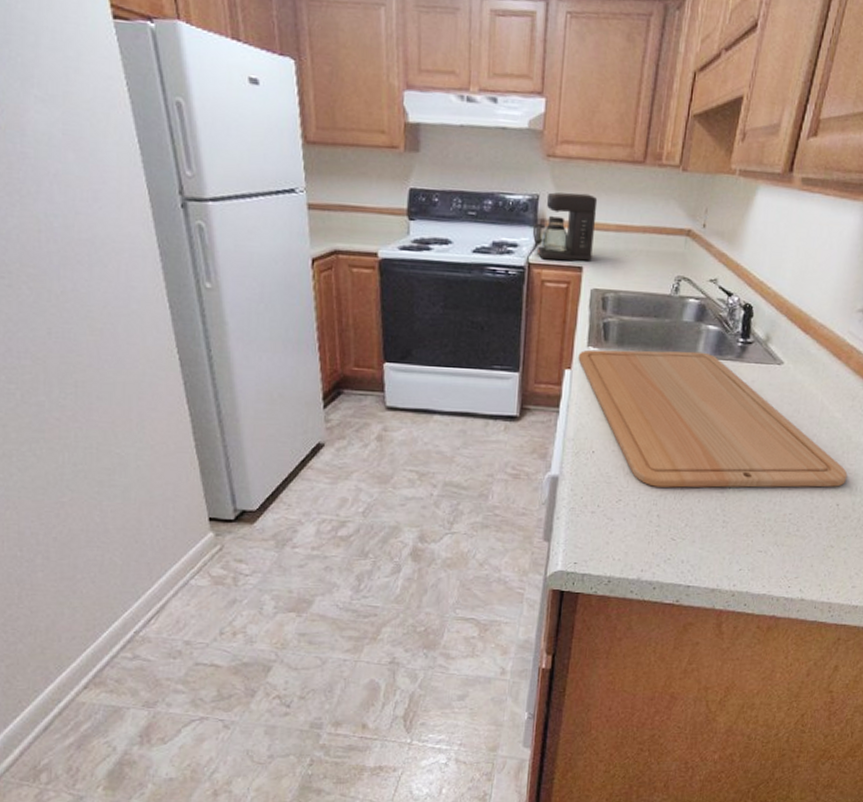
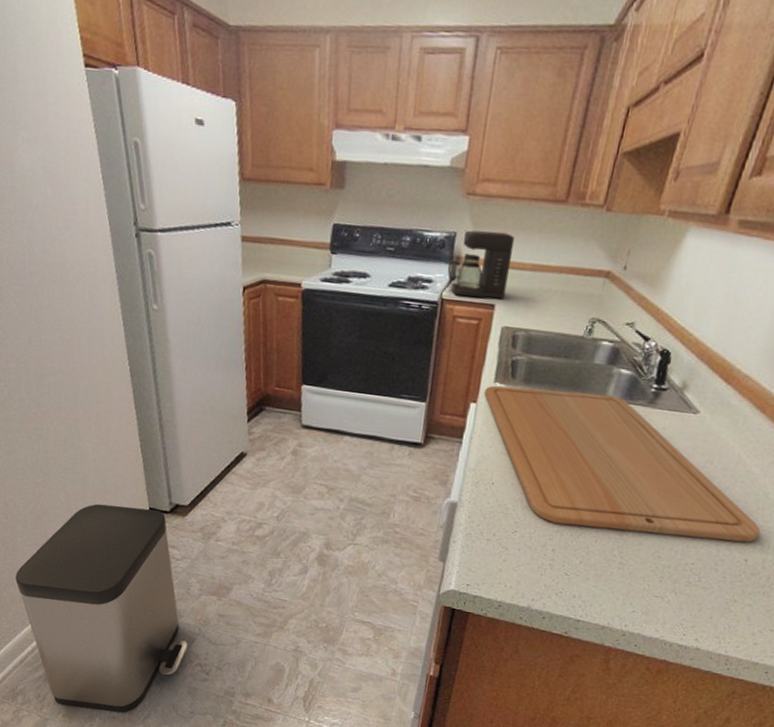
pedal bin: none [35,519,264,776] -> present [15,503,189,713]

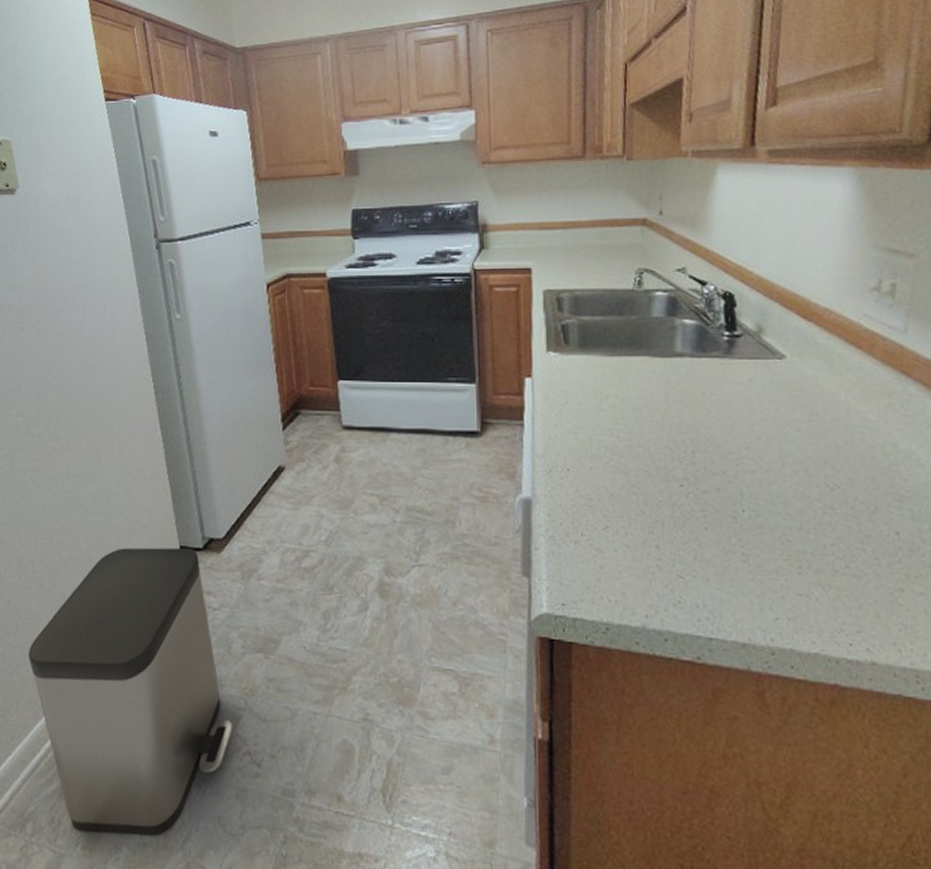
coffee maker: present [447,230,515,299] -> none [474,194,540,264]
chopping board: present [484,385,761,543] -> none [538,350,903,512]

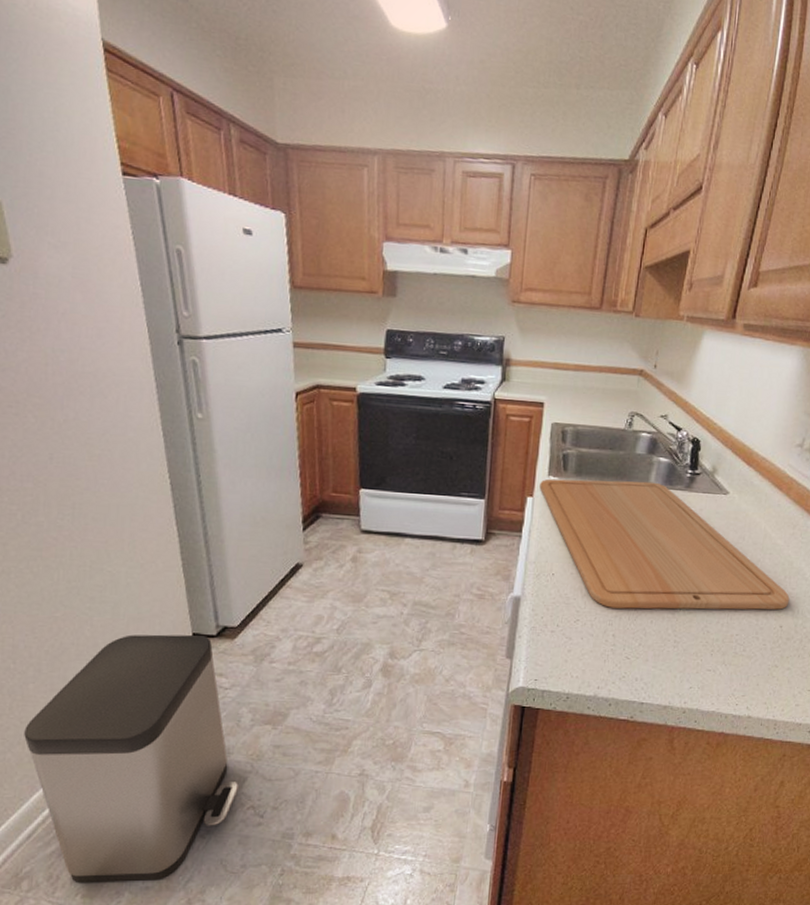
chopping board: none [538,350,903,512] -> present [539,478,790,610]

